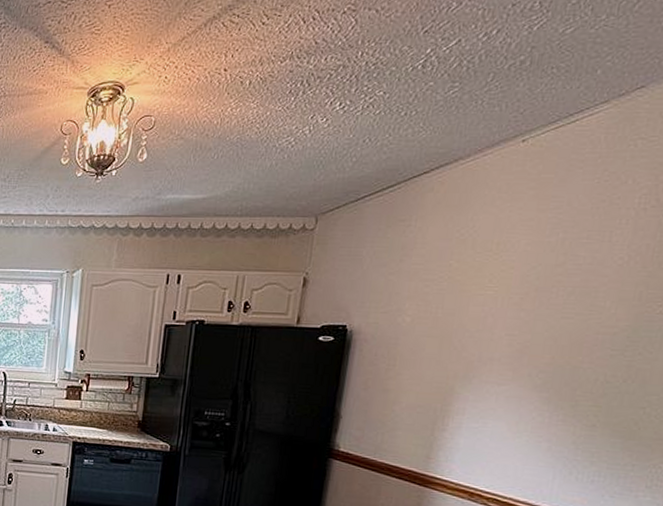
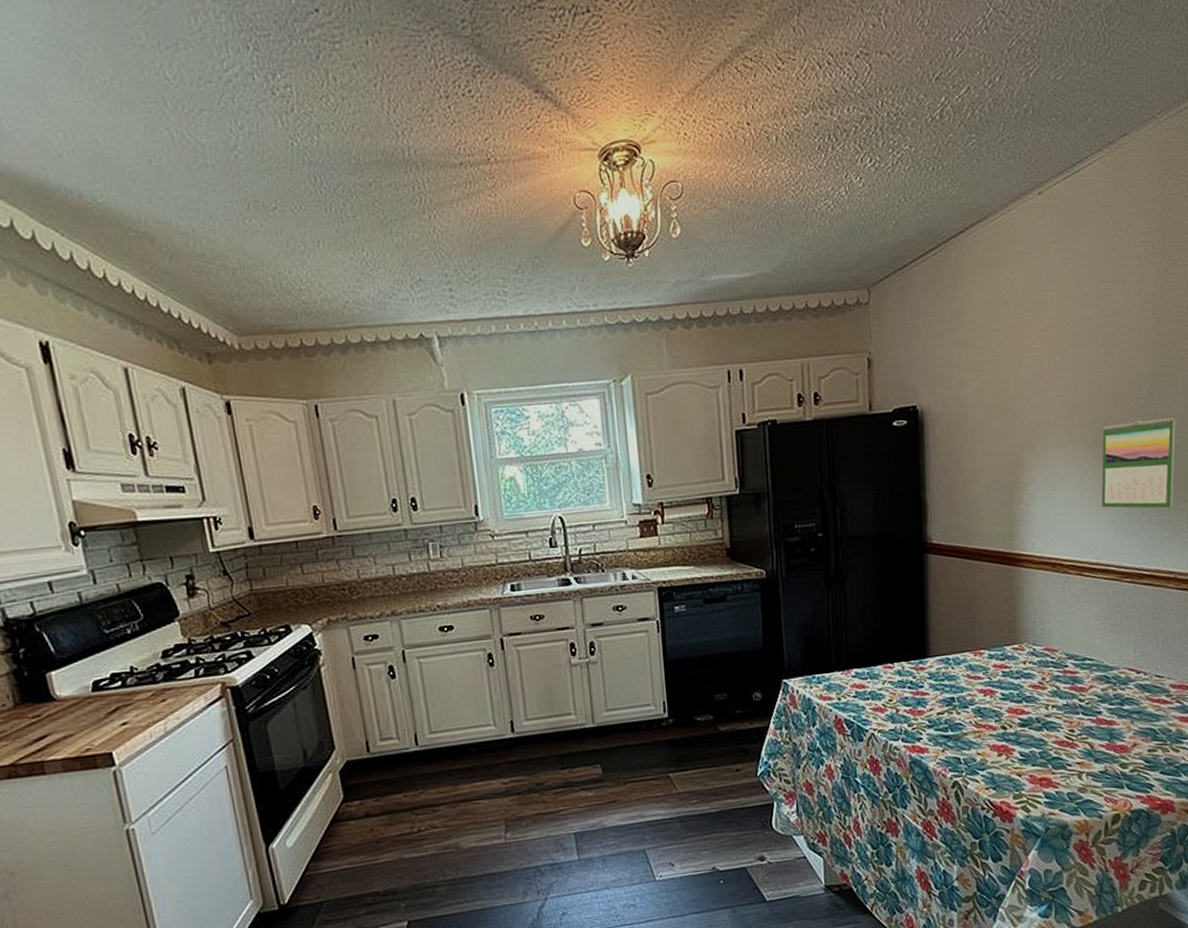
calendar: none [541,370,653,464] -> present [1101,417,1176,509]

